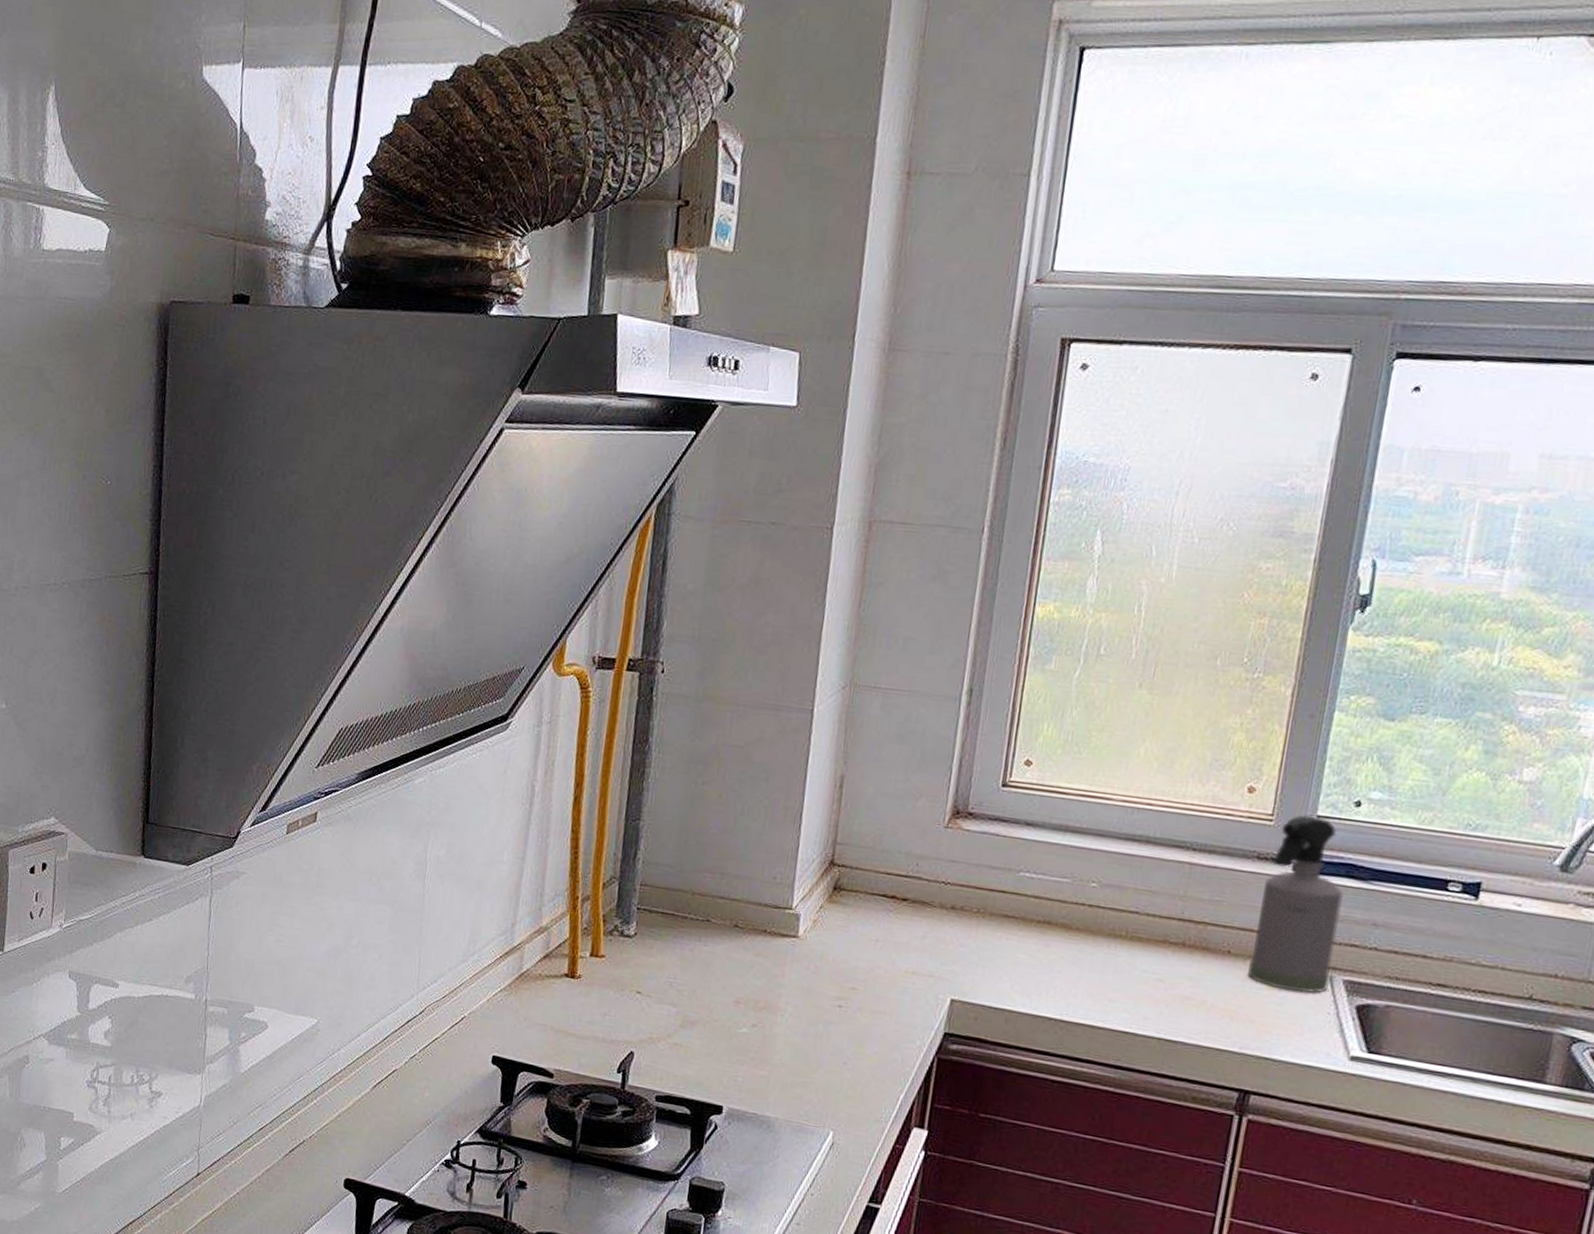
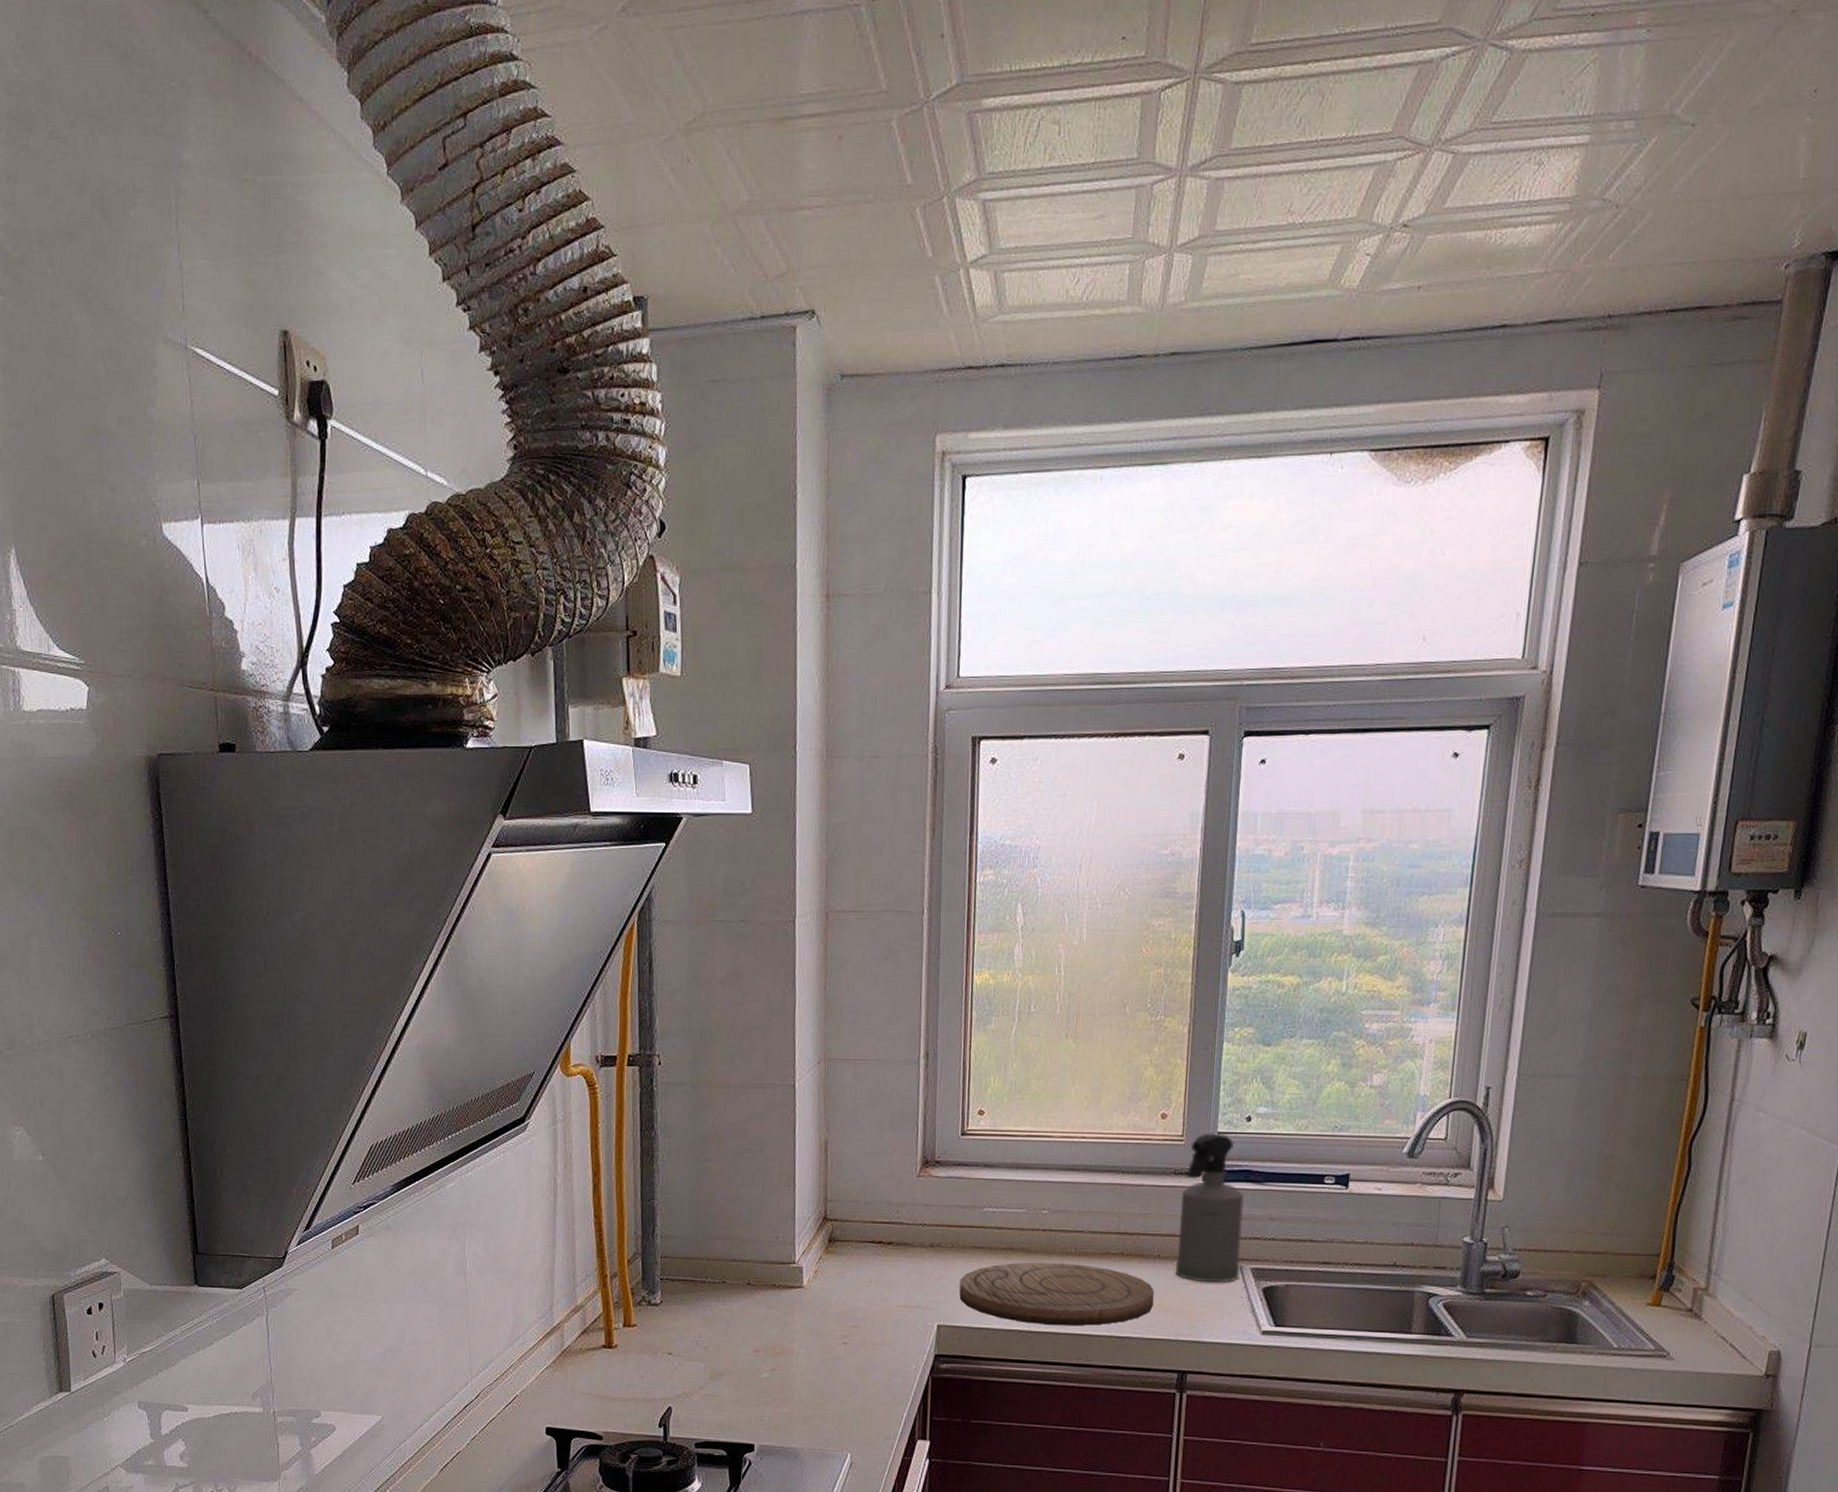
cutting board: none [980,938,1219,1024] -> present [959,1262,1154,1326]

